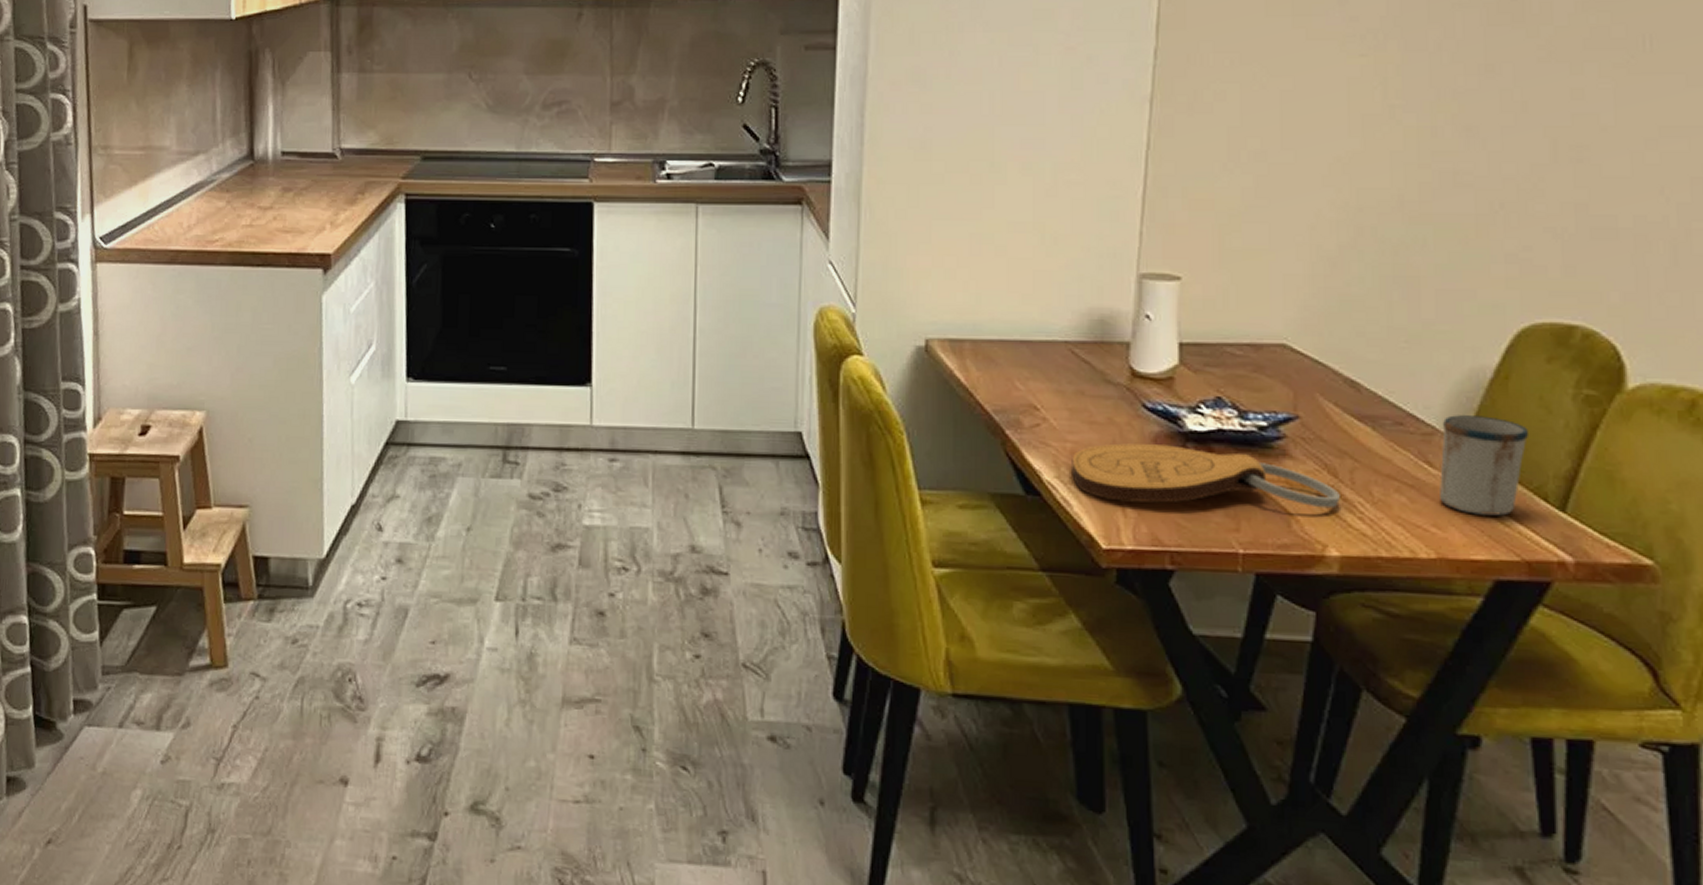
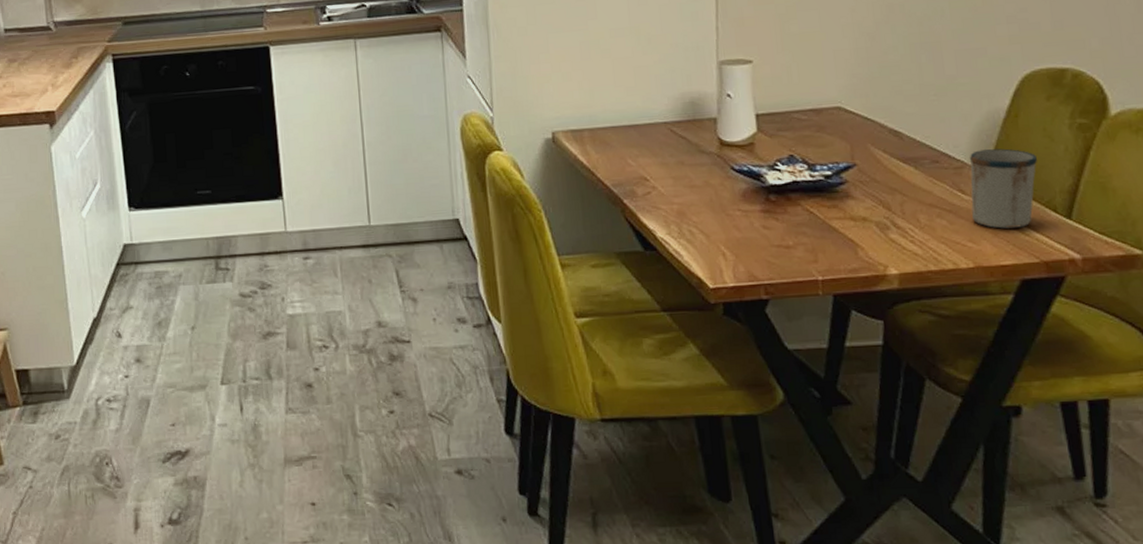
cutting board: present [1072,443,1340,509] -> none [678,198,894,248]

